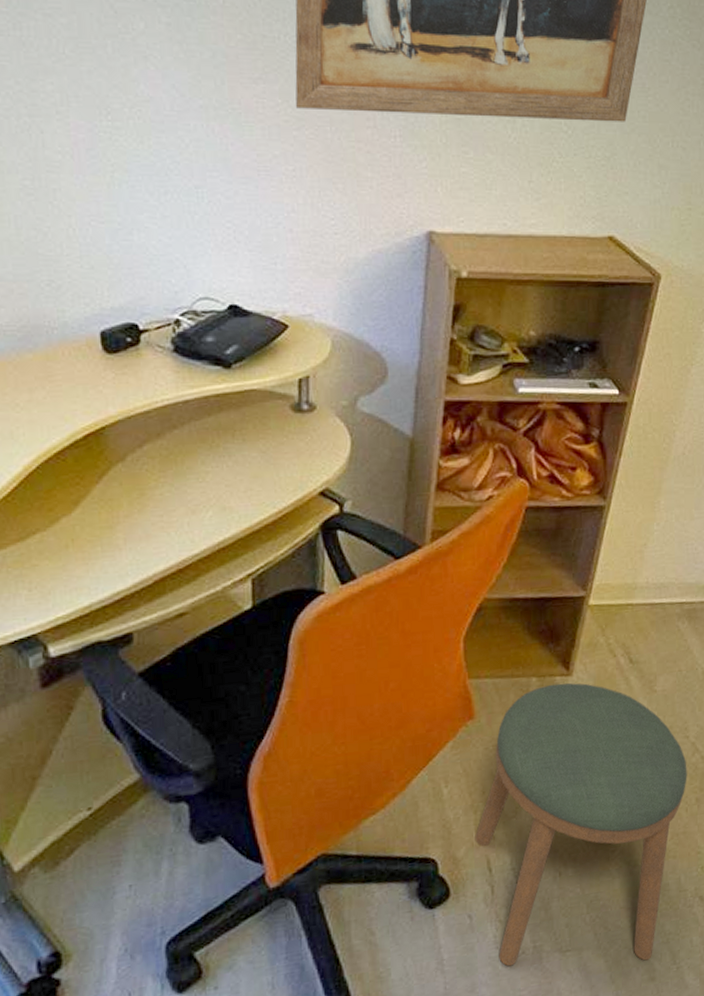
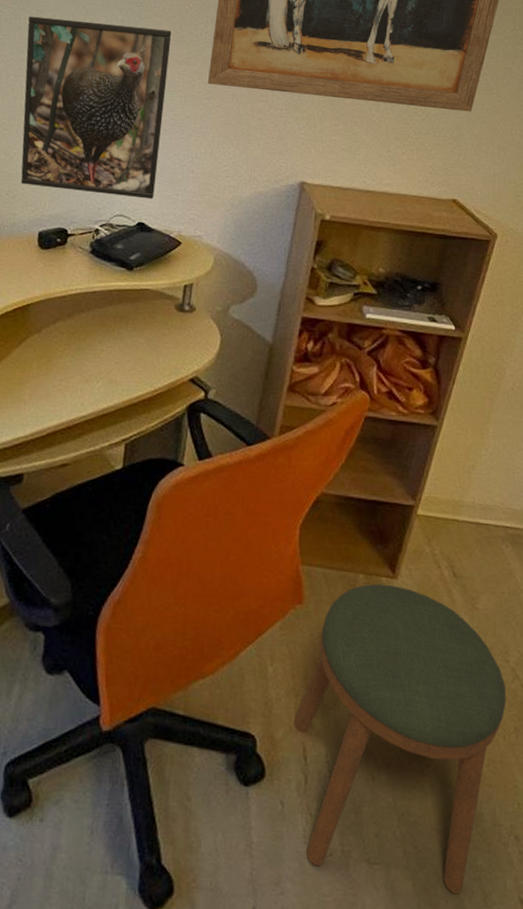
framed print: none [33,24,246,273] -> present [20,16,172,200]

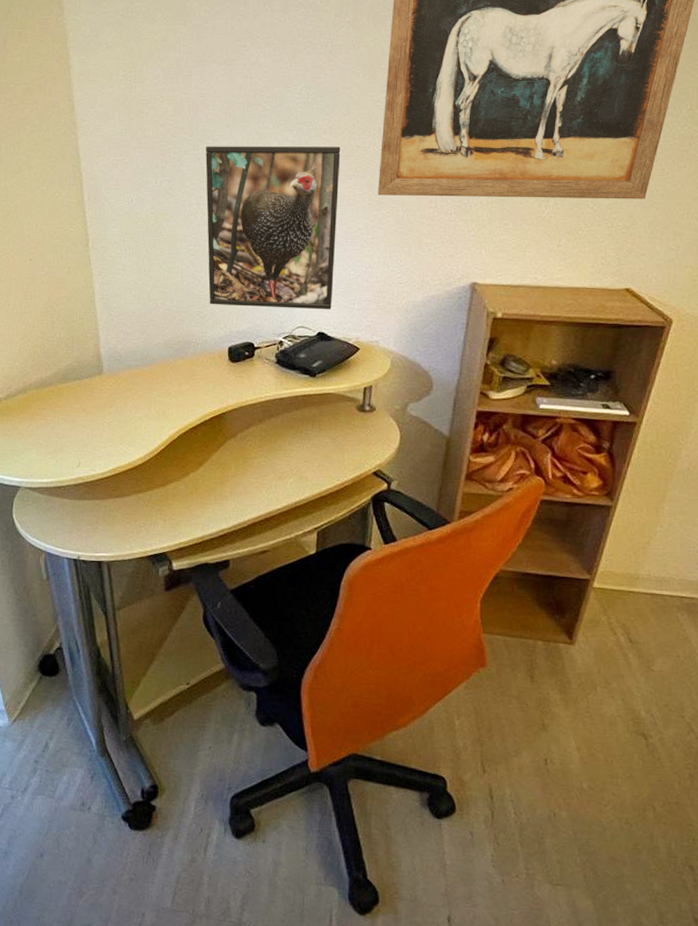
stool: present [293,583,506,895] -> none [480,649,682,913]

